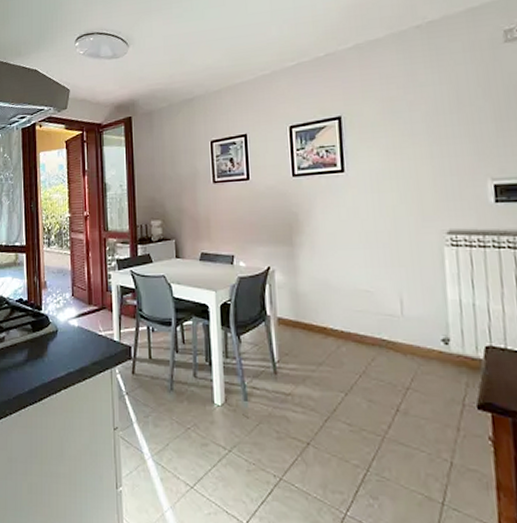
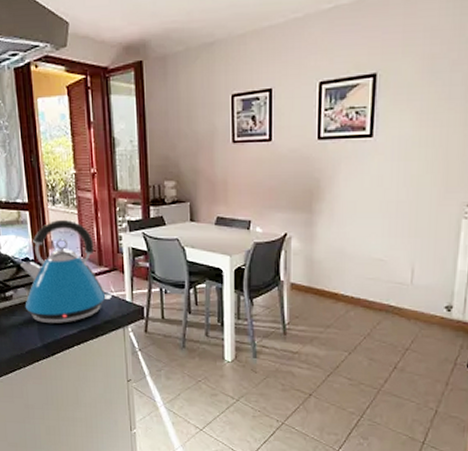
kettle: none [14,260,101,367] -> present [20,219,113,324]

